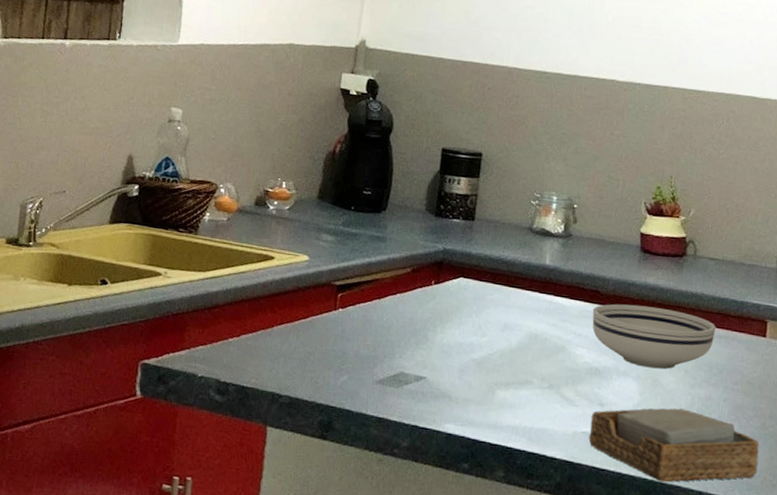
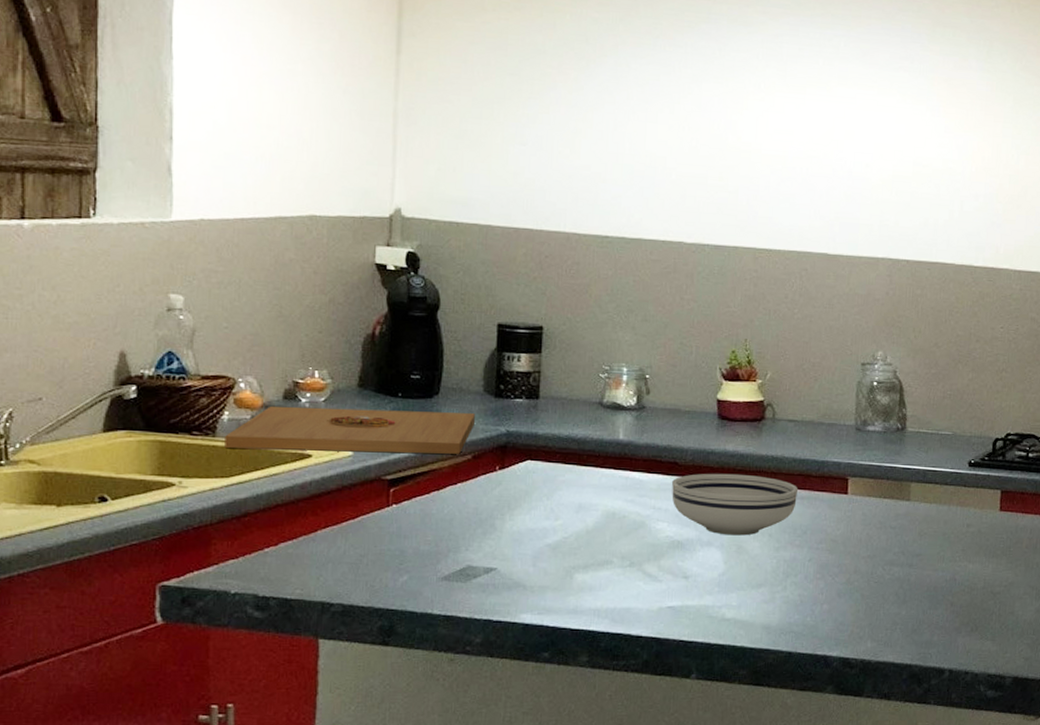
platter: none [204,210,417,267] -> present [225,405,475,455]
napkin holder: present [589,408,760,483] -> none [675,572,846,647]

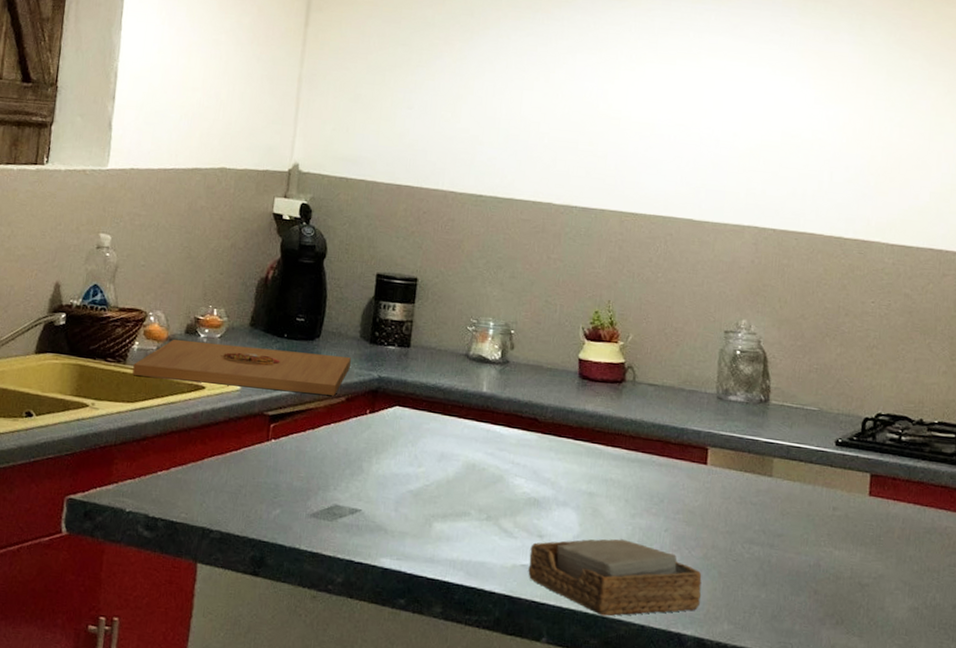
bowl: present [671,473,799,536] -> none [530,431,657,499]
napkin holder: none [675,572,846,647] -> present [528,539,702,617]

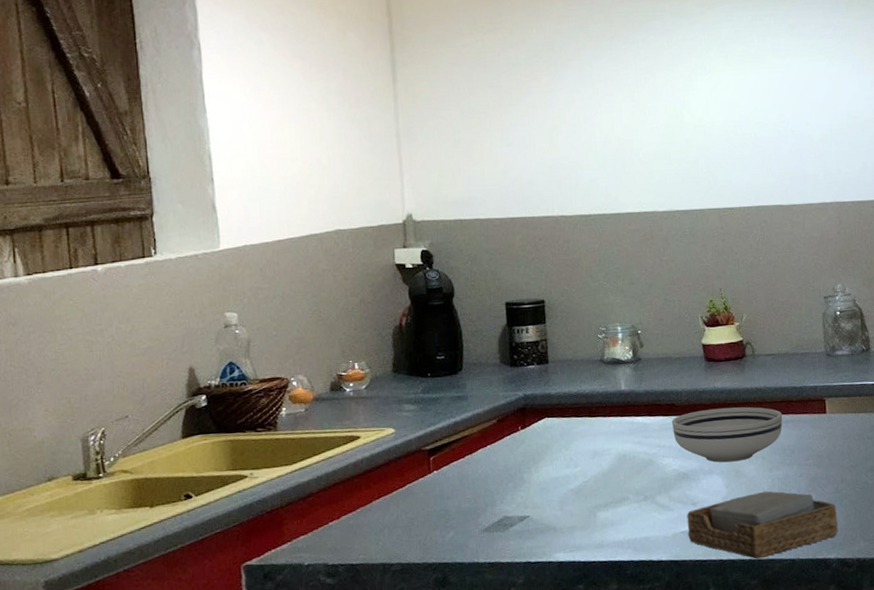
platter: present [132,339,351,396] -> none [285,383,496,439]
bowl: none [530,431,657,499] -> present [671,406,783,463]

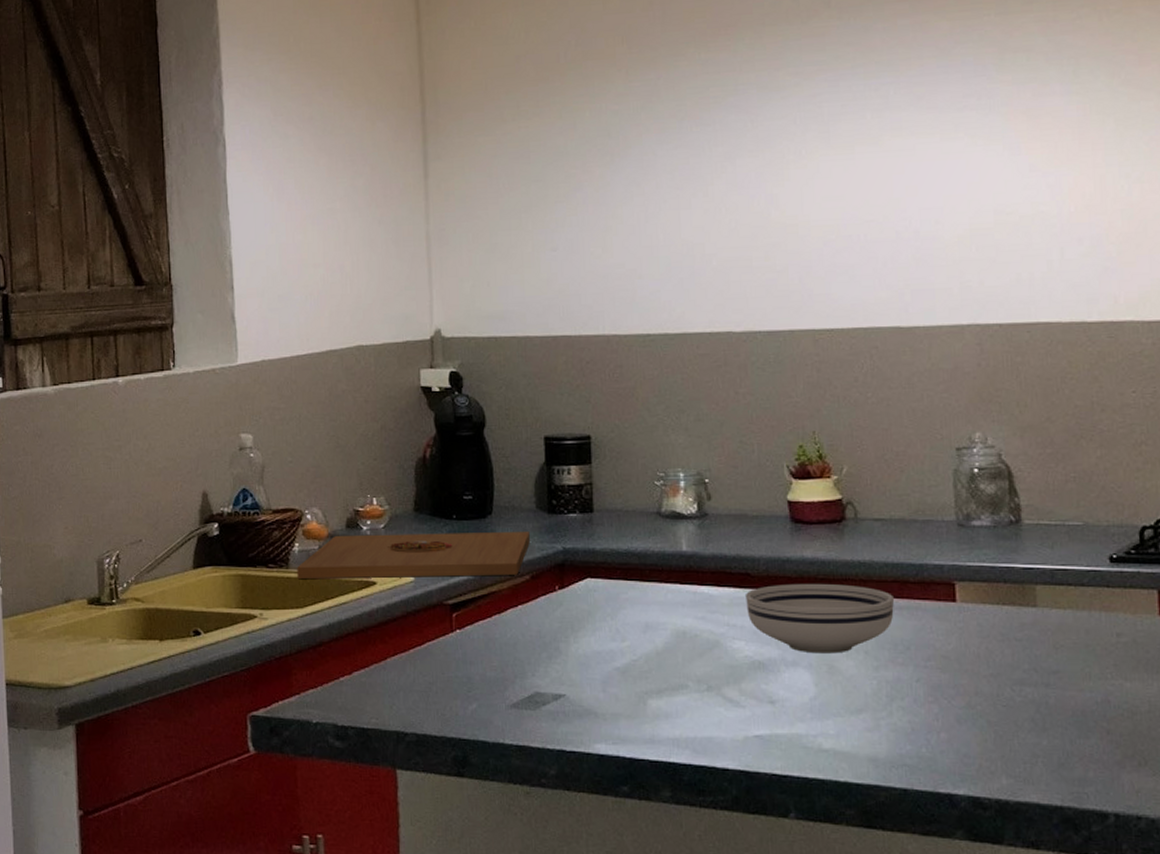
platter: none [285,383,496,439] -> present [297,532,530,579]
napkin holder: present [686,491,839,559] -> none [762,696,970,783]

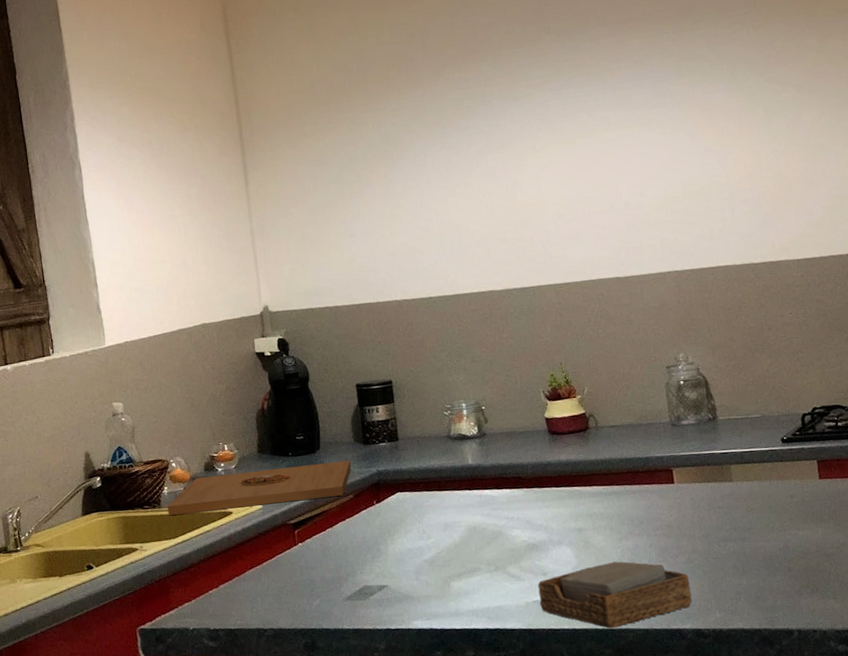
bowl: present [744,583,895,654] -> none [518,478,630,534]
napkin holder: none [762,696,970,783] -> present [538,561,692,629]

